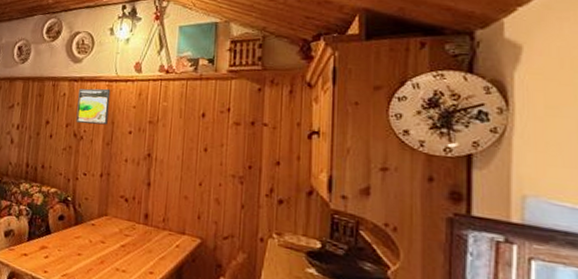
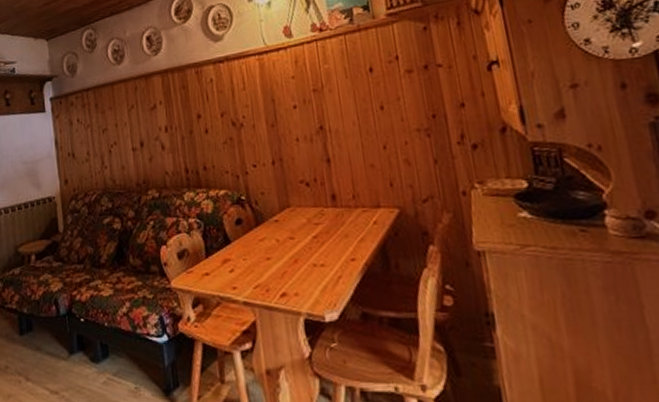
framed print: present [76,88,111,125] -> none [227,63,268,110]

